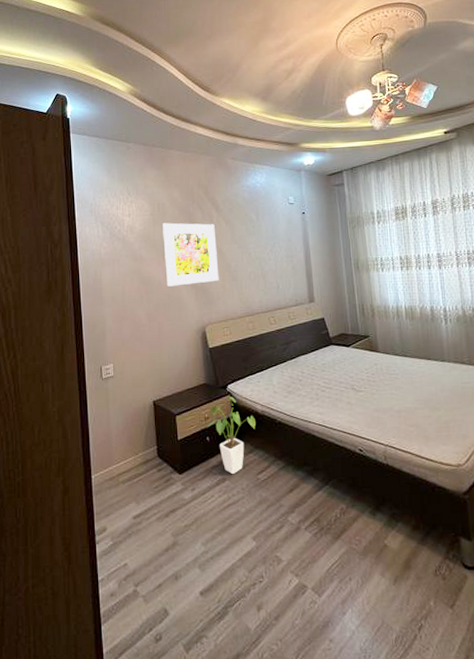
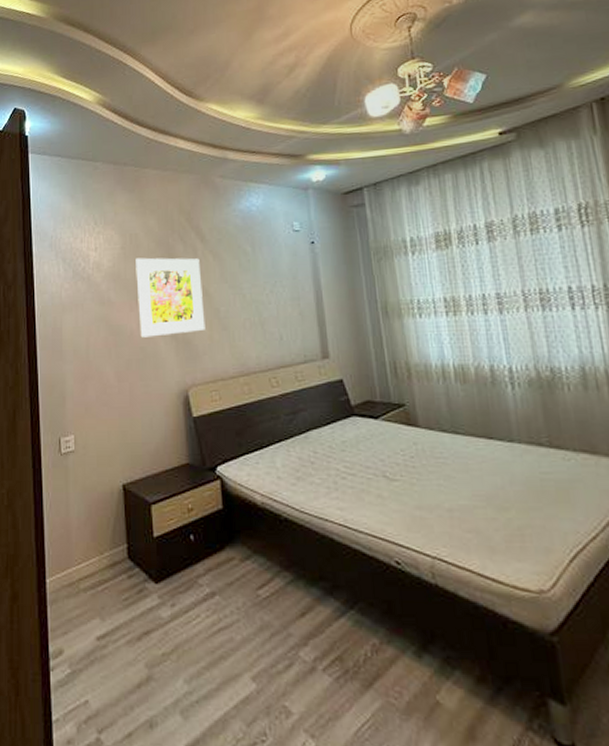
house plant: present [207,395,256,475] -> none [191,480,254,588]

